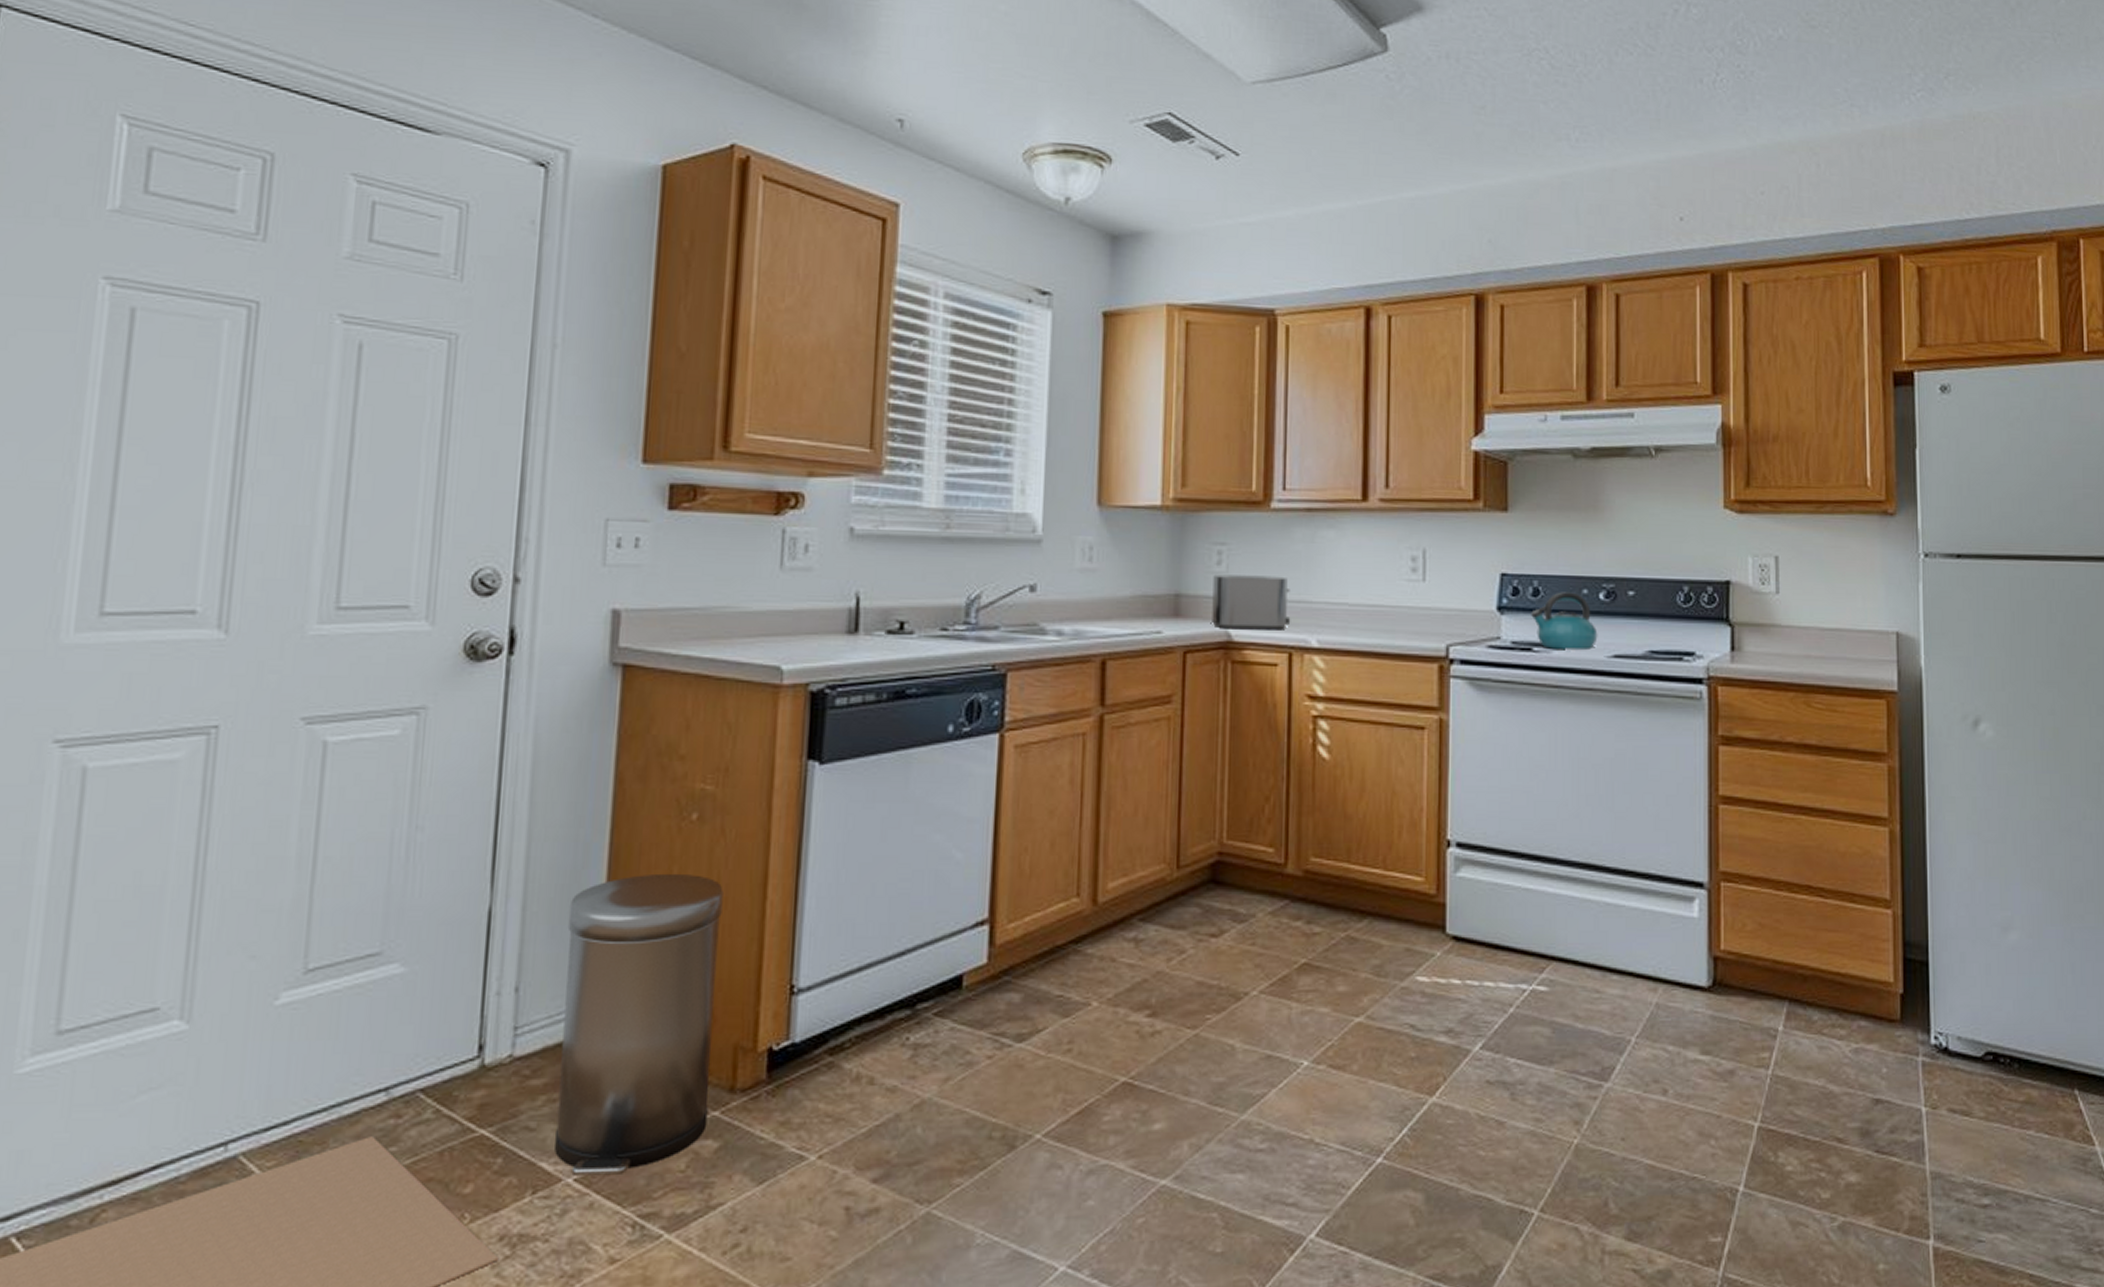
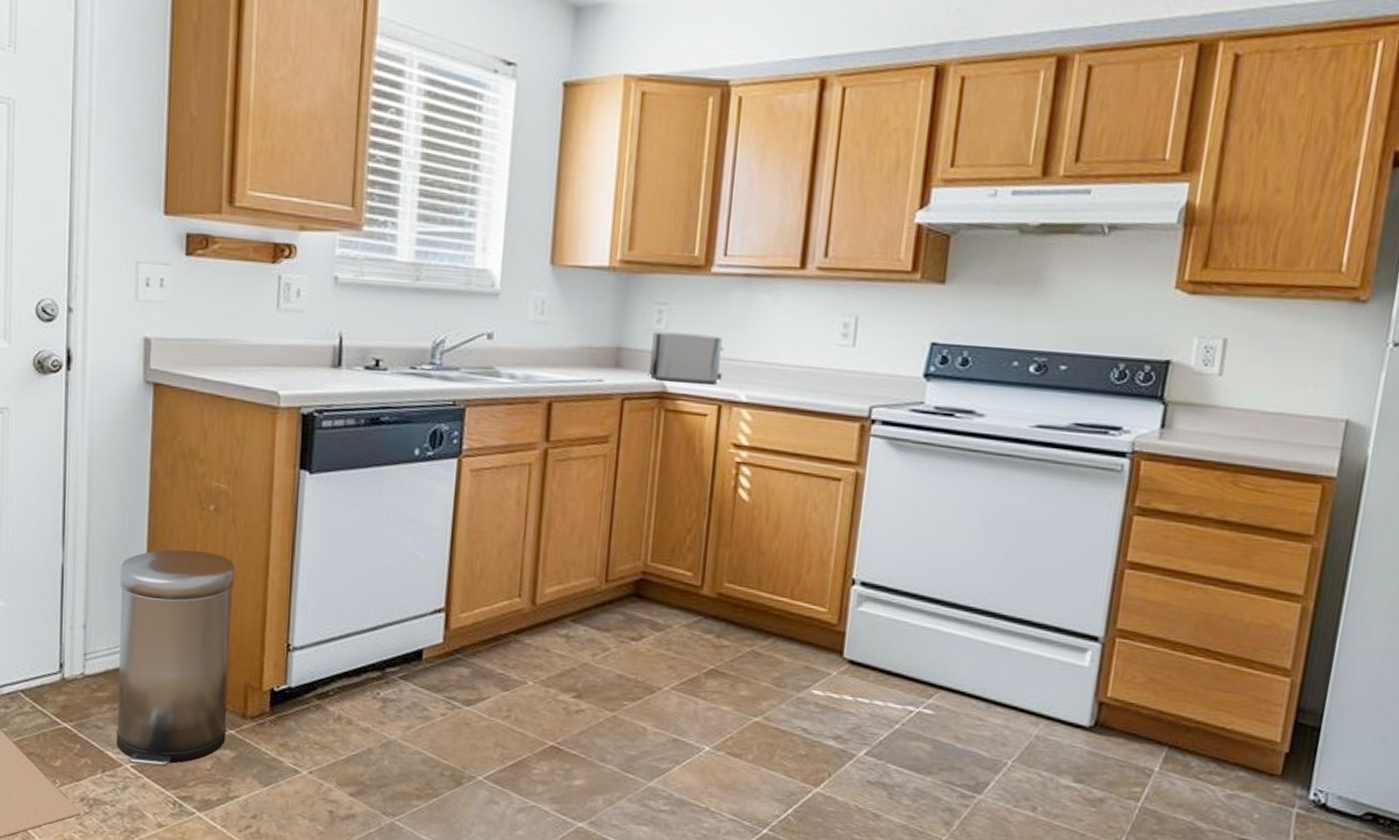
kettle: present [1531,592,1598,651] -> none [957,363,1024,420]

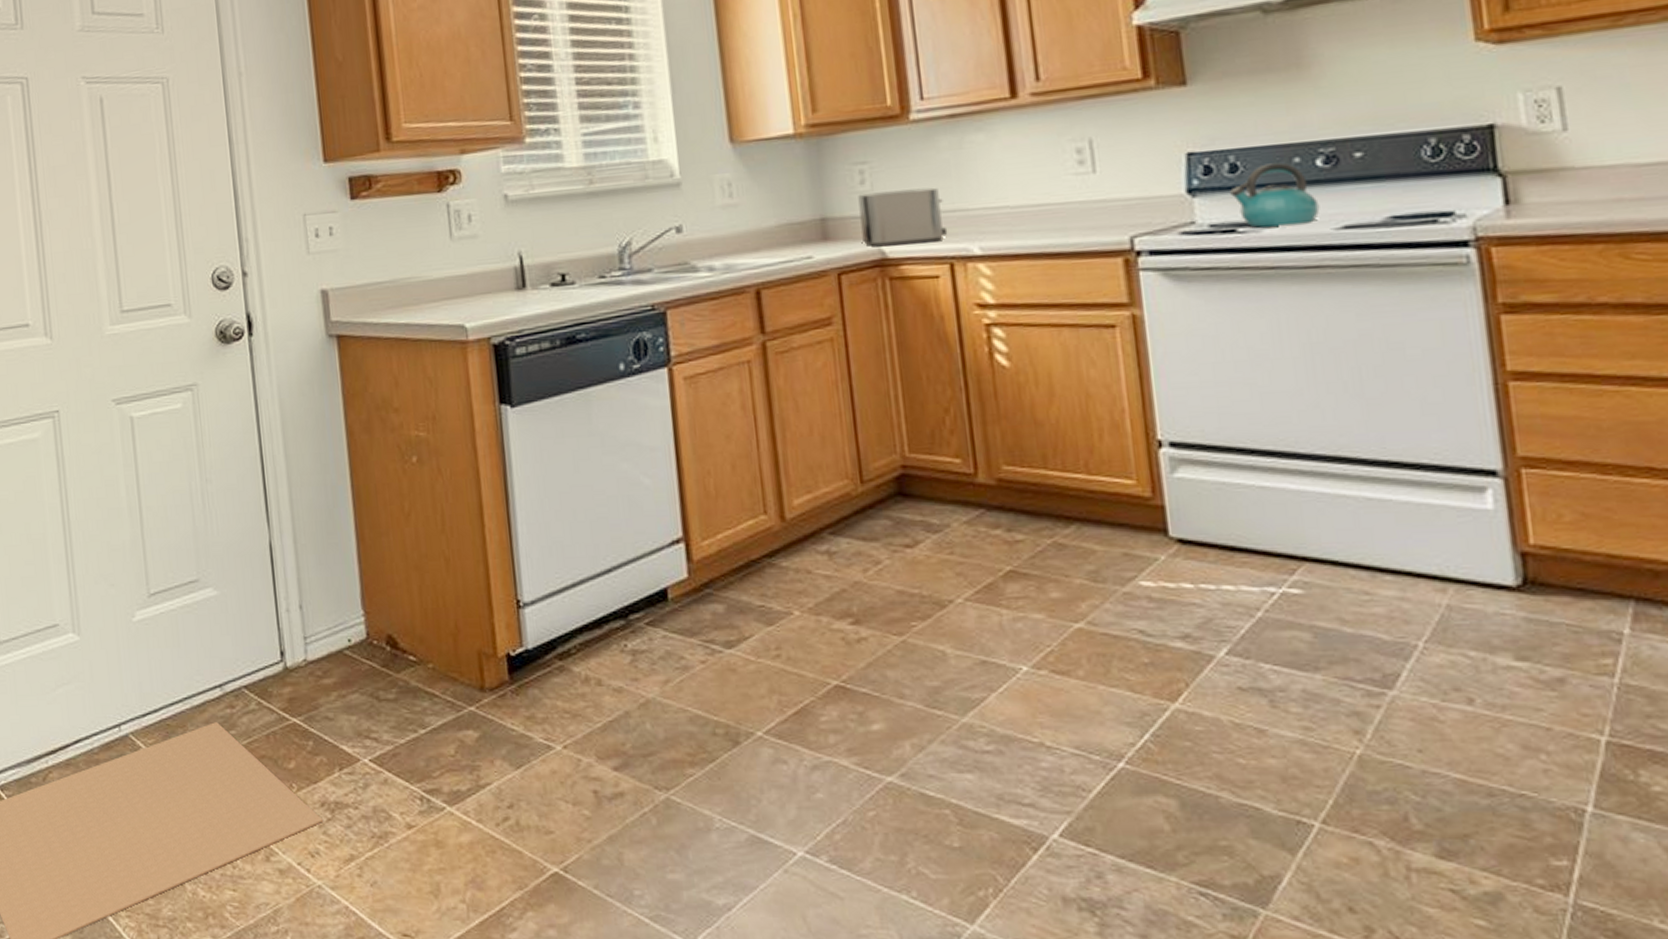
pedal bin: present [117,549,235,767] -> none [328,508,467,758]
kettle: none [957,363,1024,420] -> present [1230,162,1320,228]

